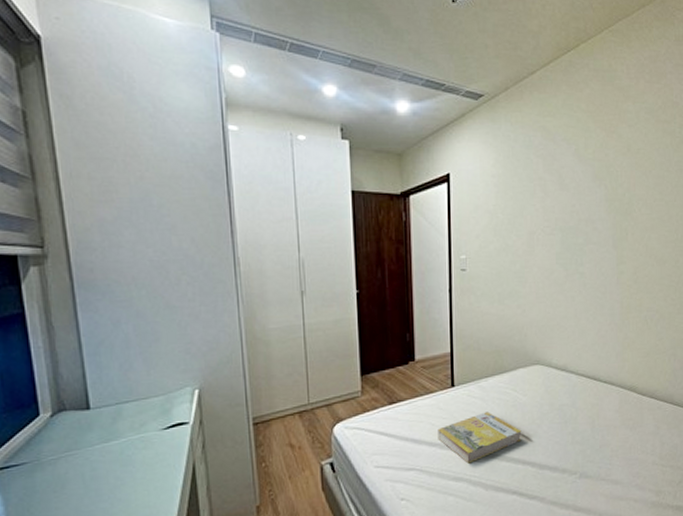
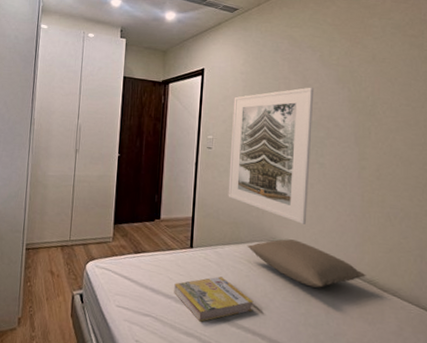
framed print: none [486,187,571,341] -> present [228,87,314,224]
pillow: none [511,359,627,405] -> present [247,239,366,288]

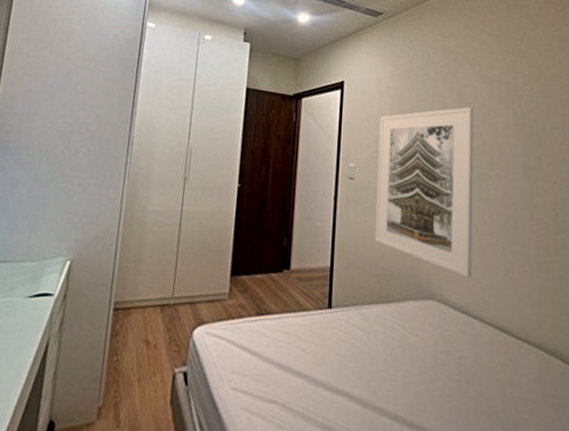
book: present [174,276,254,322] -> none [307,346,410,410]
pillow: present [247,239,366,288] -> none [400,296,548,362]

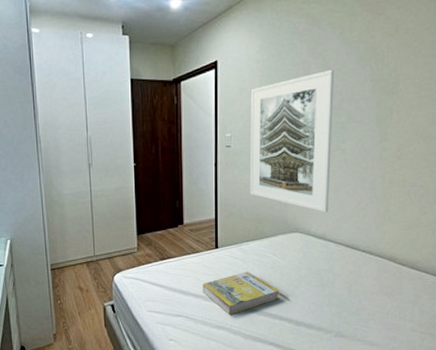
book: none [307,346,410,410] -> present [202,271,280,315]

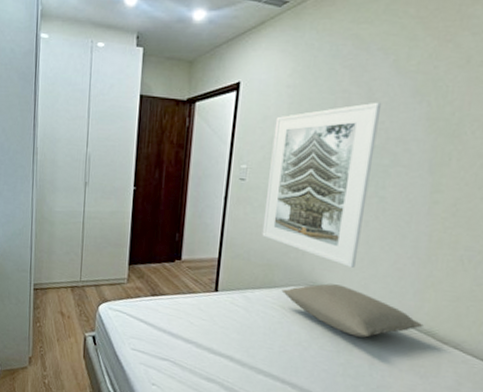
book: present [202,271,280,315] -> none [195,322,285,368]
pillow: none [271,228,386,270] -> present [281,283,423,338]

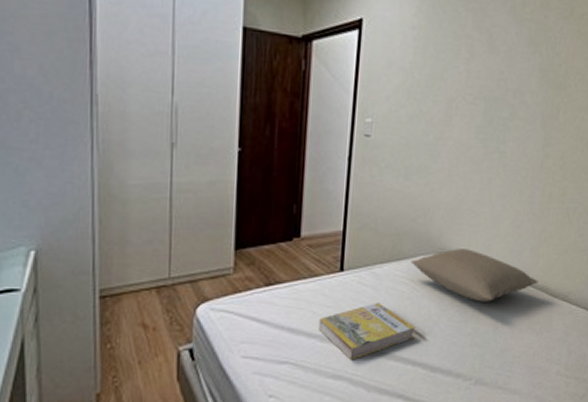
book: none [195,322,285,368] -> present [319,303,416,360]
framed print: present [262,102,382,268] -> none [389,50,502,229]

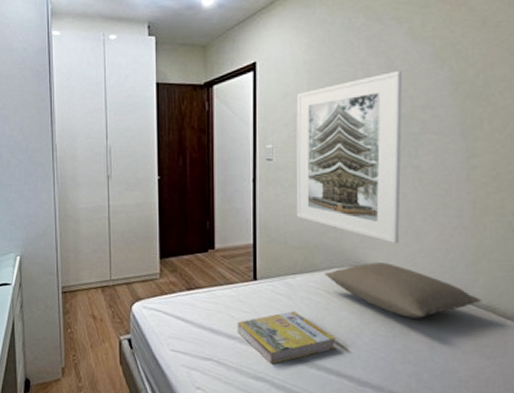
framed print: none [389,50,502,229] -> present [296,70,403,243]

